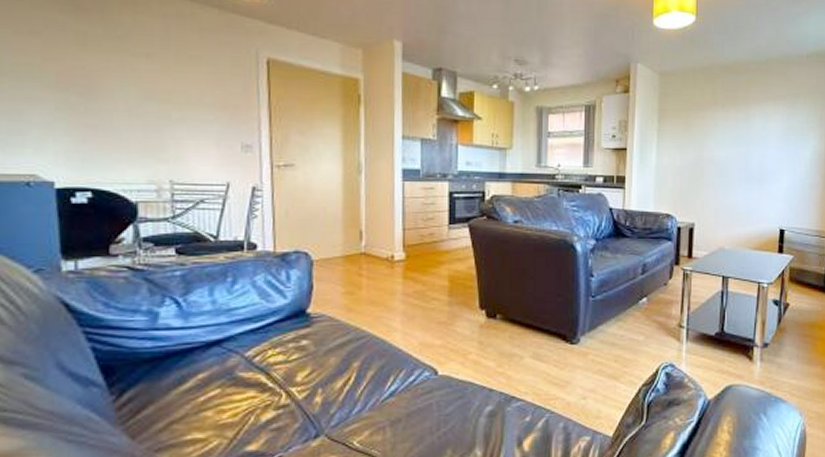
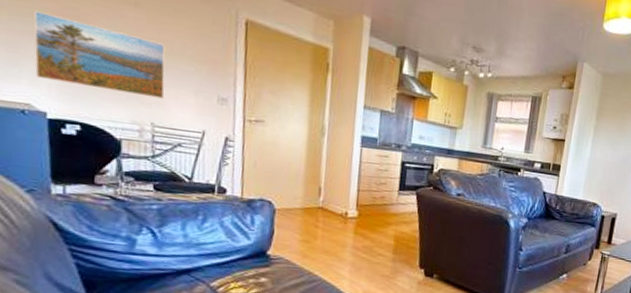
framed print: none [37,73,183,153] -> present [33,10,165,99]

